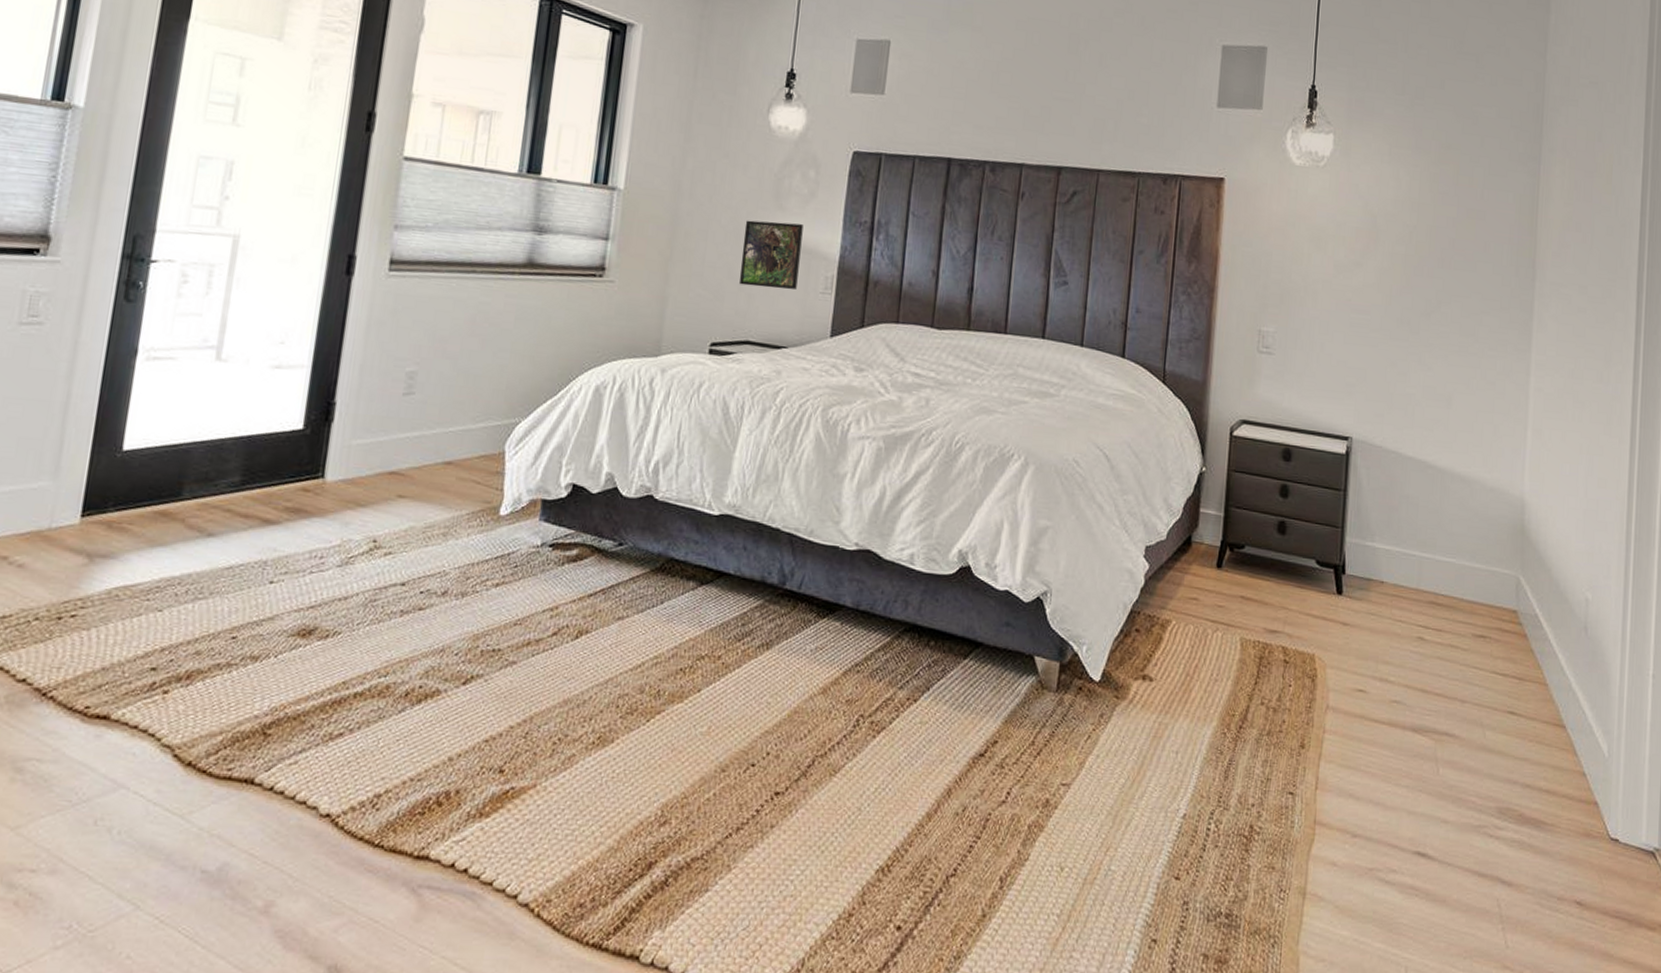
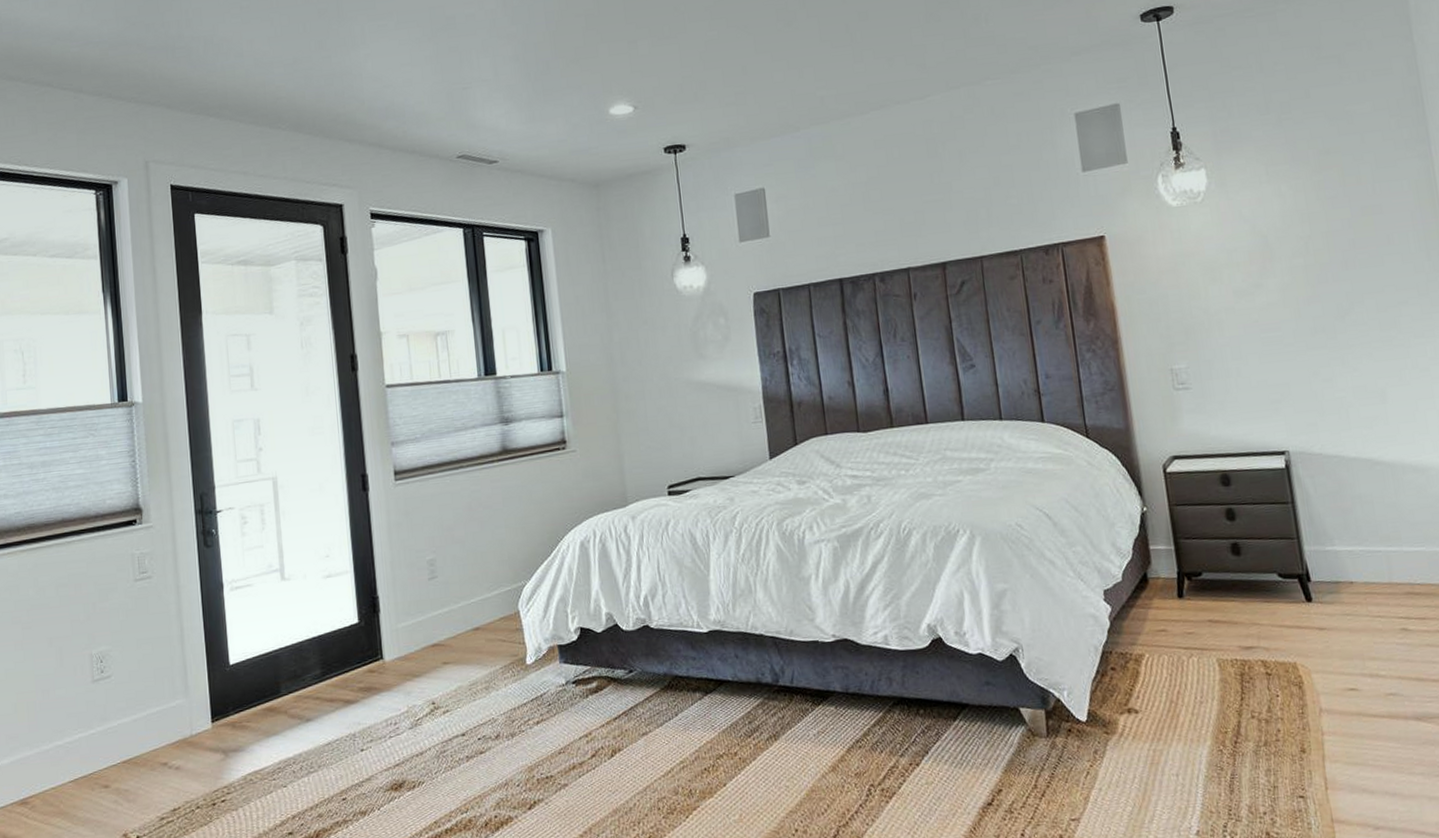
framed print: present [738,220,804,290] -> none [674,367,731,431]

